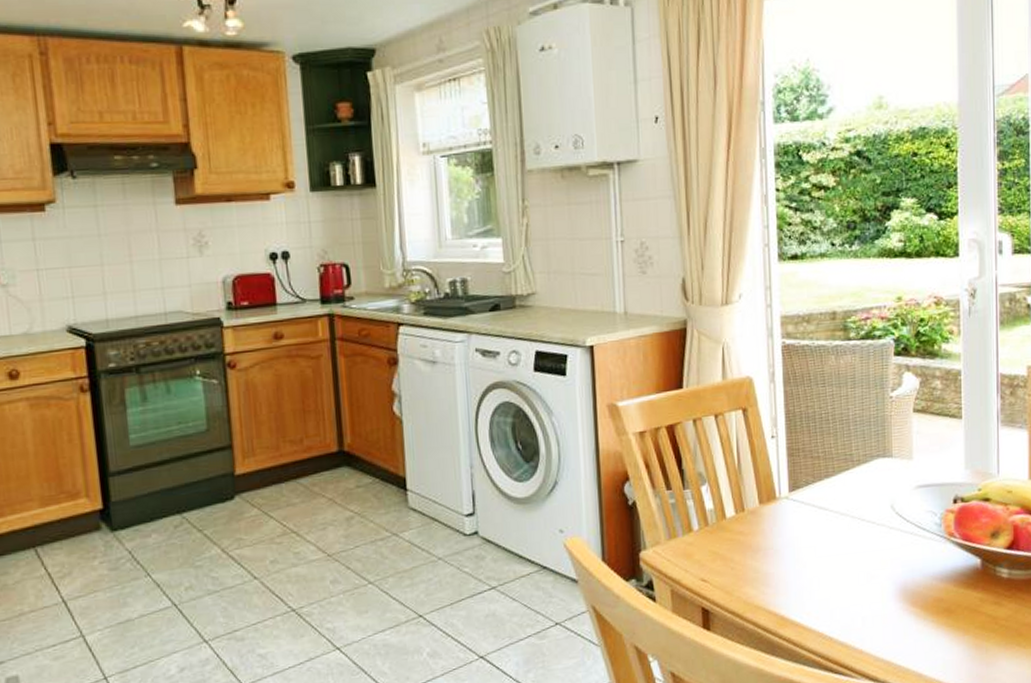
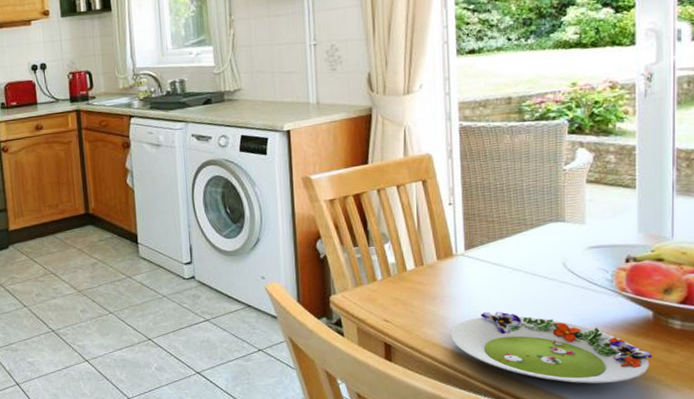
salad plate: none [774,564,982,646] -> present [450,311,653,384]

